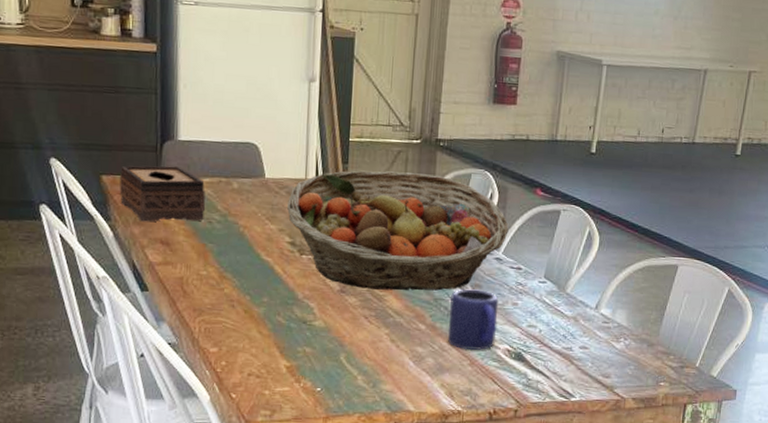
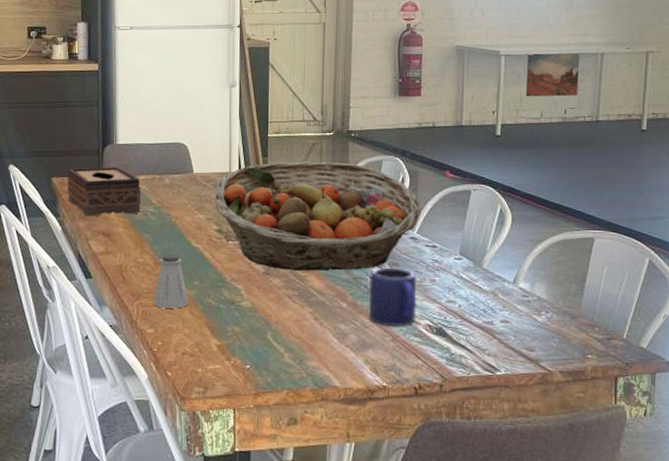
saltshaker: none [217,267,256,327] -> present [153,254,188,309]
wall art: none [624,64,683,115] -> present [525,53,580,97]

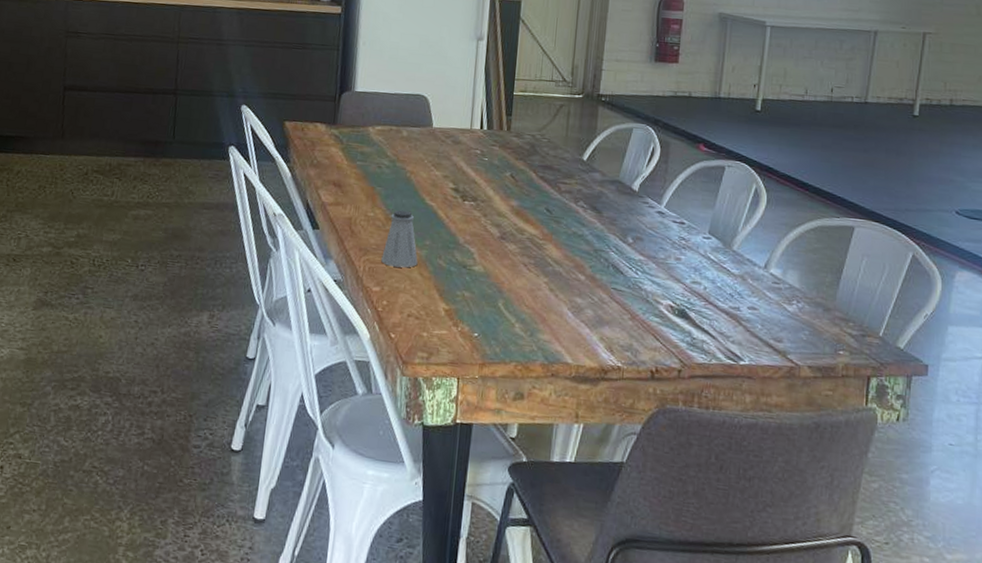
tissue box: present [67,167,141,217] -> none [299,113,377,166]
fruit basket: present [214,162,421,271] -> none [452,122,671,242]
mug: present [368,267,417,327] -> none [607,241,661,305]
wall art: present [525,53,580,97] -> none [790,25,851,75]

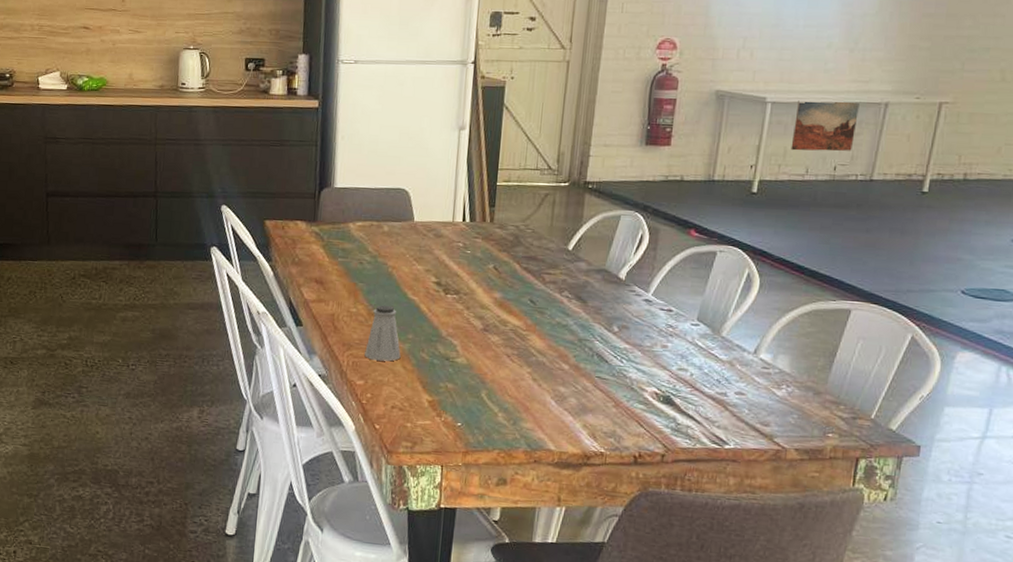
wall art: none [790,25,851,75] -> present [791,100,859,152]

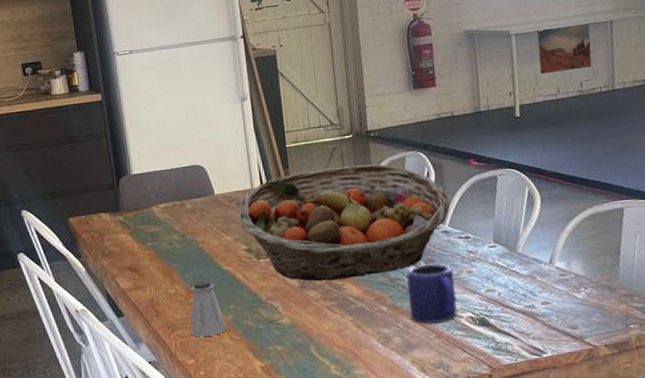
fruit basket: none [434,213,659,332] -> present [238,163,451,282]
mug: none [591,330,647,392] -> present [406,263,458,324]

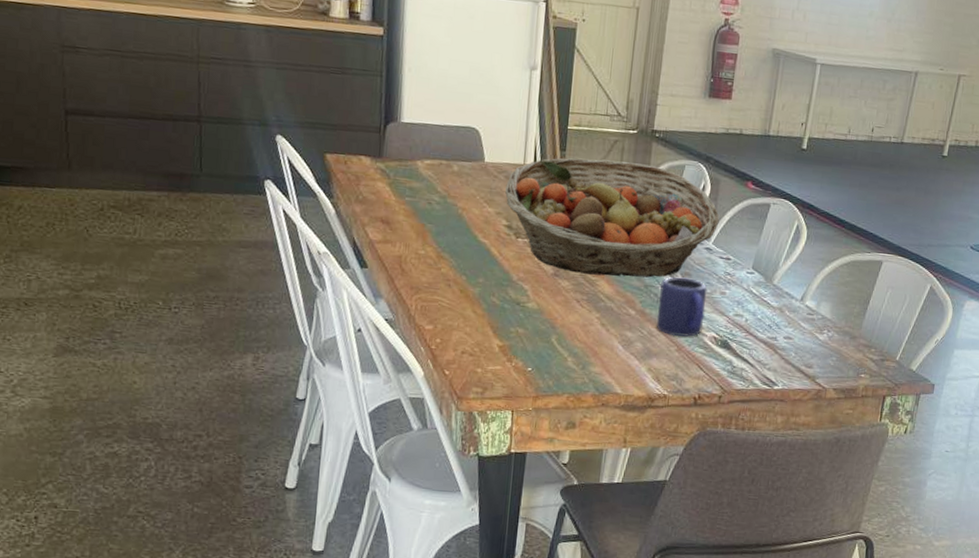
saltshaker: present [190,280,227,337] -> none [433,247,471,306]
wall art: present [537,24,592,74] -> none [836,64,894,115]

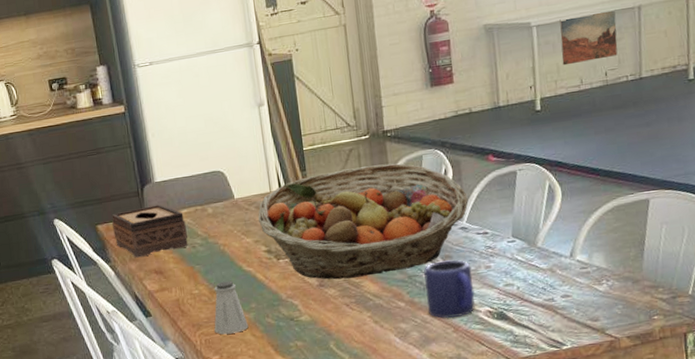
tissue box: none [342,145,426,202] -> present [111,204,188,258]
saltshaker: none [433,247,471,306] -> present [214,280,249,335]
wall art: none [836,64,894,115] -> present [559,11,618,66]

